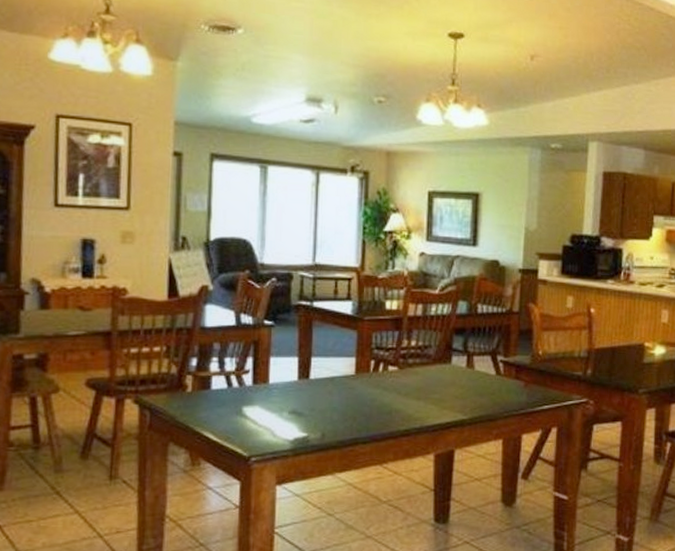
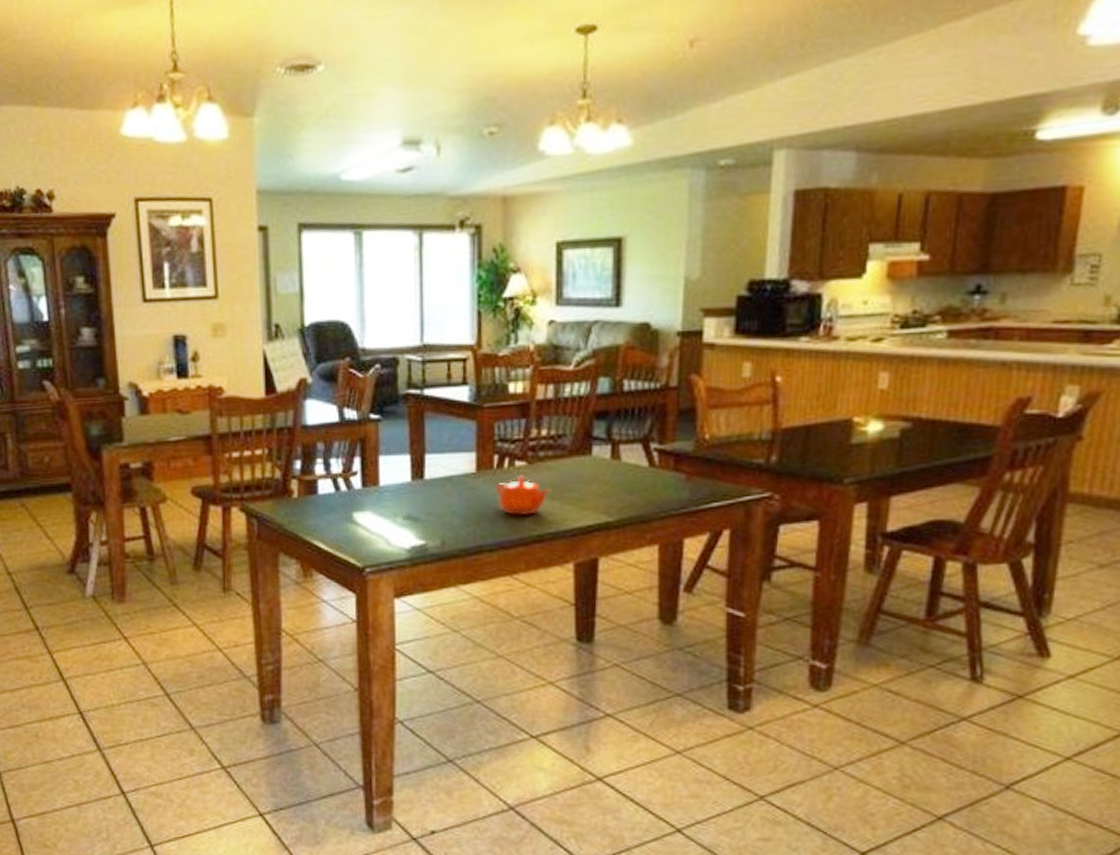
teapot: none [371,379,417,413] -> present [496,476,551,516]

